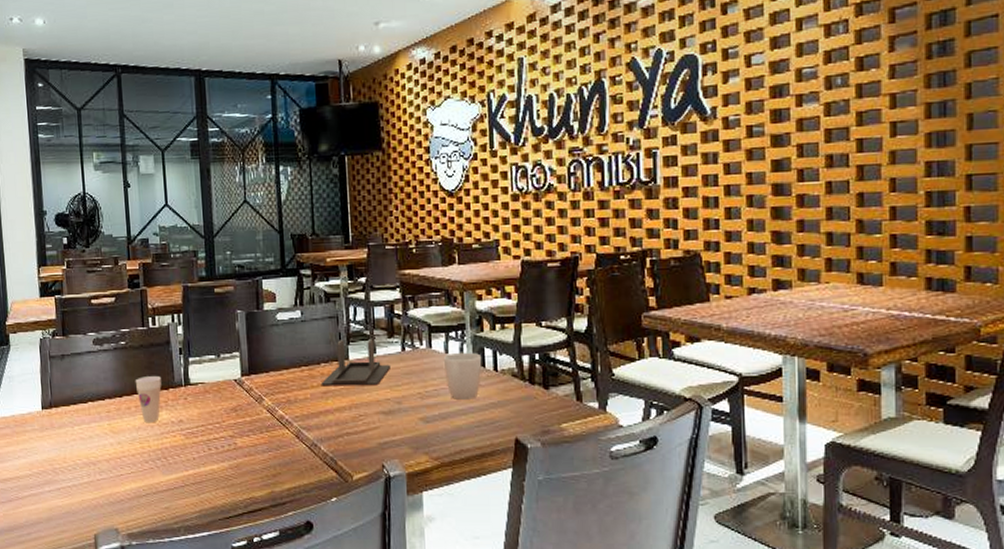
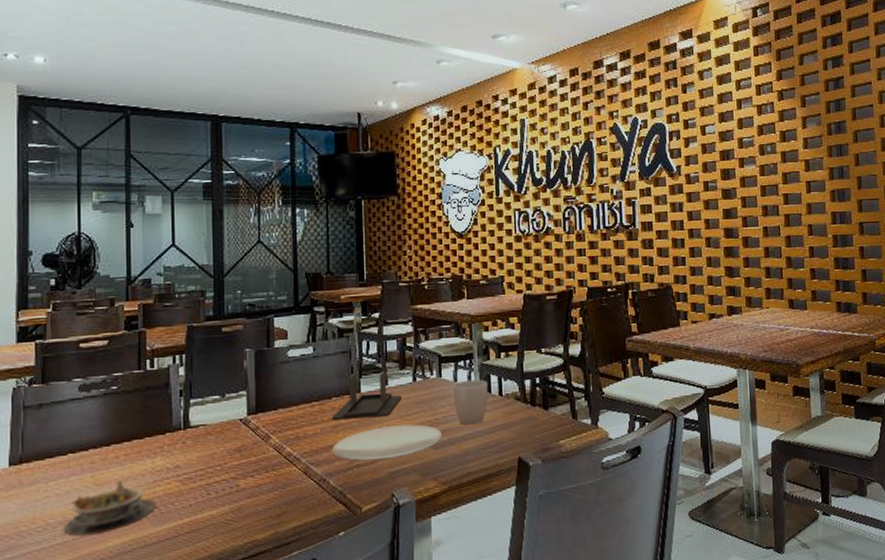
soup bowl: none [89,429,164,477] -> present [64,479,155,536]
cup: present [135,376,162,424] -> none [126,421,157,472]
plate: none [322,396,433,431] -> present [332,424,443,462]

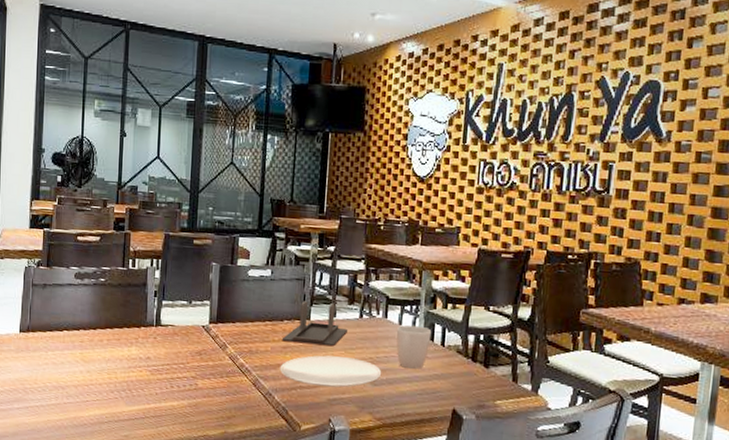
soup bowl: present [64,479,155,536] -> none [58,360,129,403]

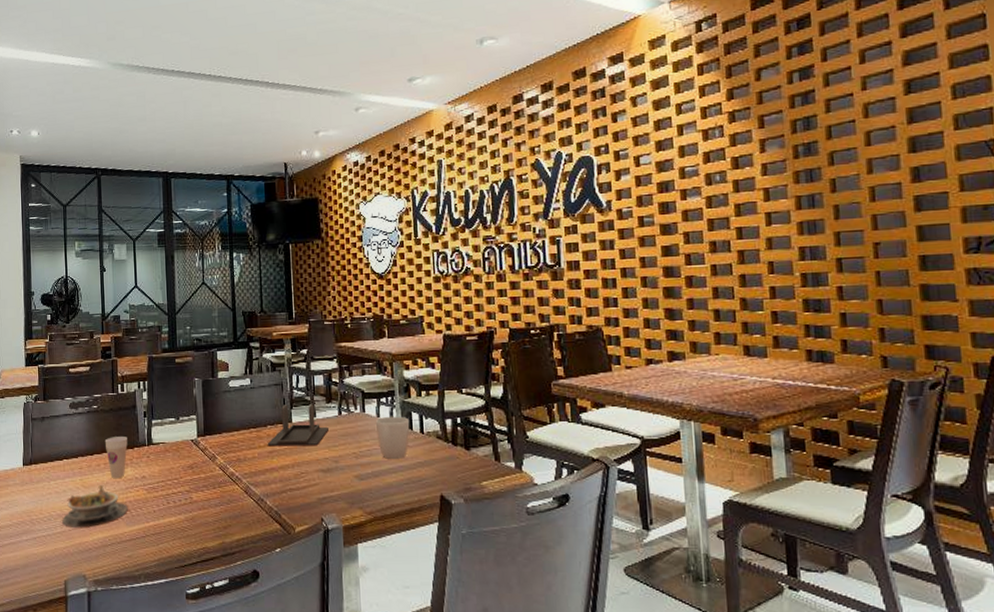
soup bowl: none [58,360,129,403] -> present [62,484,128,528]
cup: none [110,313,134,357] -> present [104,437,128,479]
plate: present [280,355,382,388] -> none [268,455,367,487]

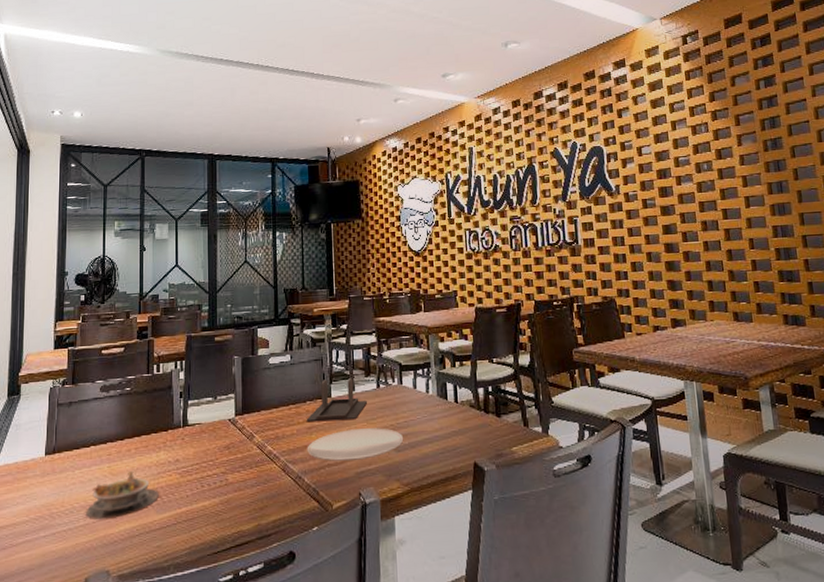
cup: present [104,437,128,479] -> none [137,419,161,464]
plate: none [268,455,367,487] -> present [307,428,404,462]
cup: present [375,416,410,459] -> none [412,386,445,430]

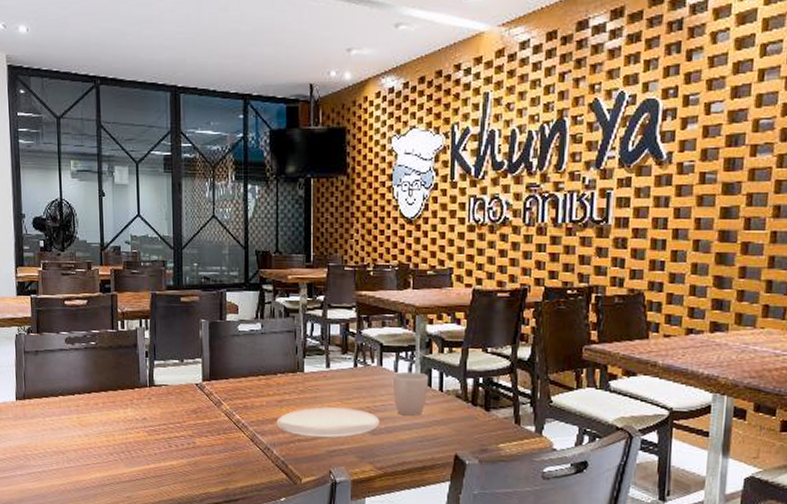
soup bowl: present [86,470,159,519] -> none [58,423,127,466]
napkin holder: present [306,378,368,422] -> none [276,353,344,398]
cup: none [412,386,445,430] -> present [392,371,429,416]

